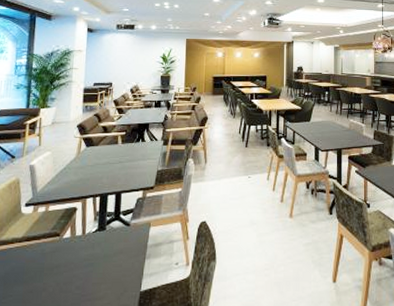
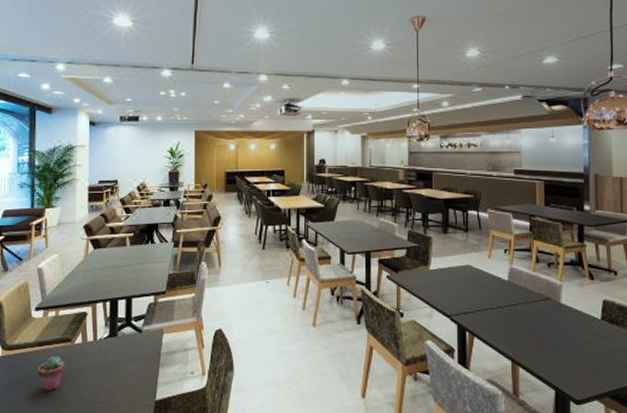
potted succulent: none [24,250,53,285] -> present [37,355,65,391]

